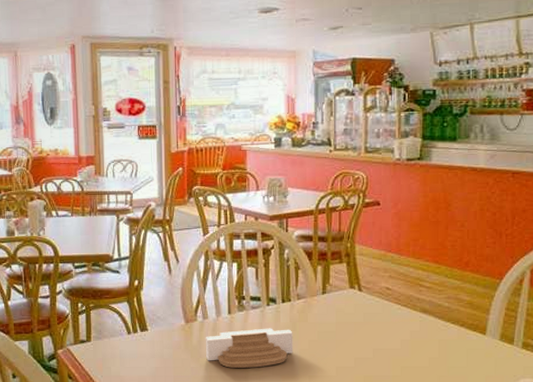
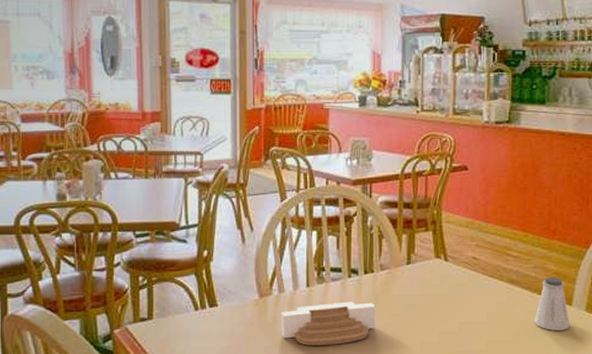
saltshaker: none [448,306,484,358] -> present [534,276,570,331]

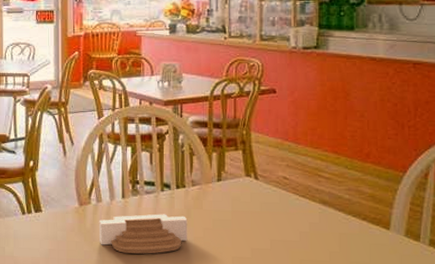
saltshaker: present [534,276,570,331] -> none [349,199,388,255]

